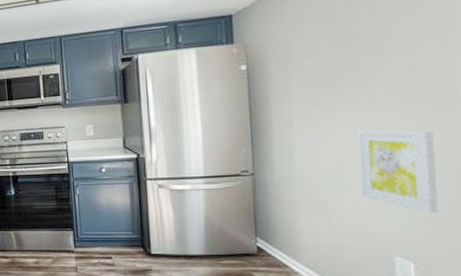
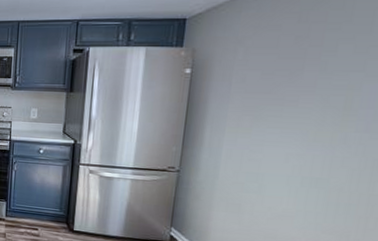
wall art: present [356,129,438,213] -> none [275,142,357,225]

